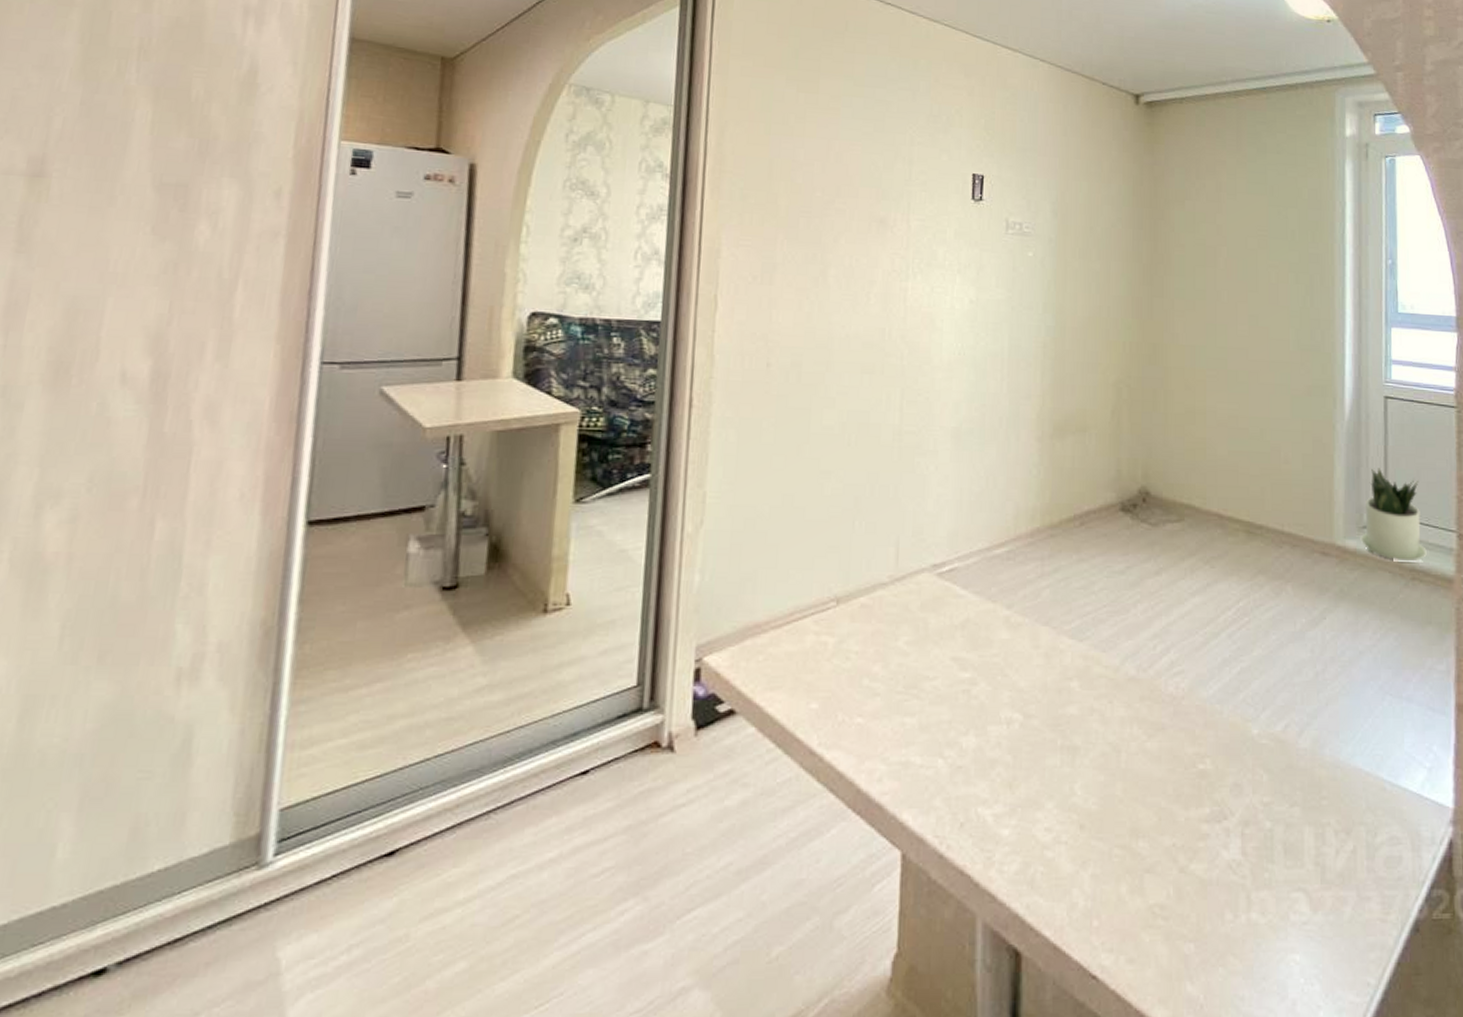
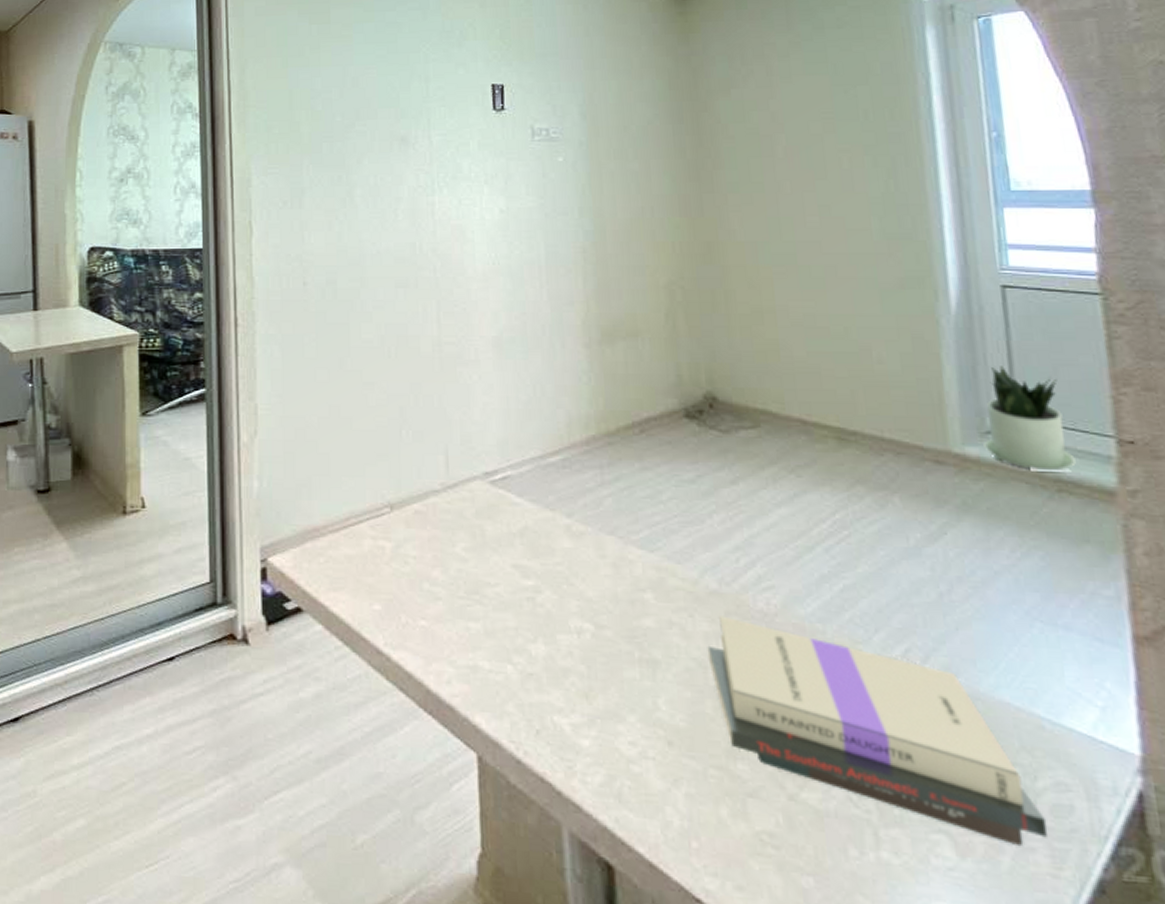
books: none [1122,701,1381,897] -> present [707,616,1048,847]

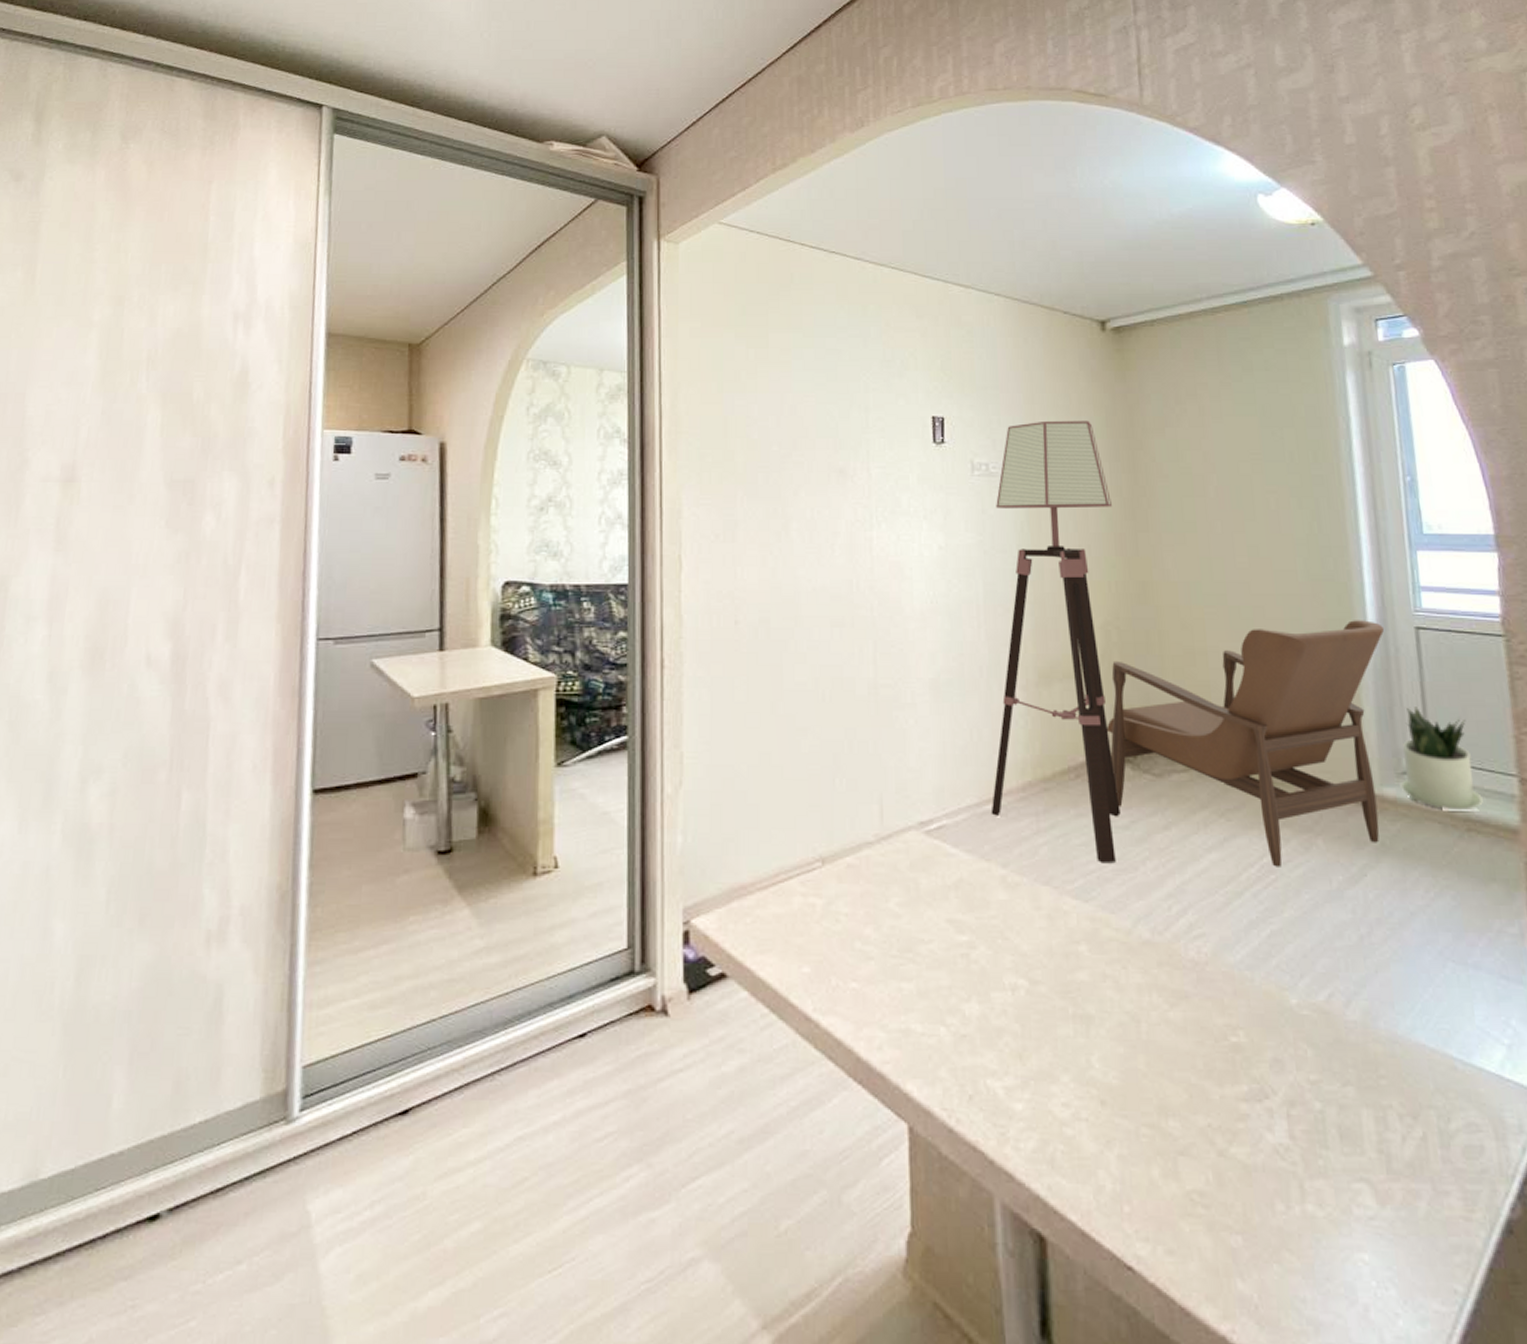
floor lamp: none [554,84,686,514] -> present [990,420,1121,862]
armchair: none [672,279,968,524] -> present [1107,620,1385,867]
books: present [707,616,1048,847] -> none [1140,966,1461,1191]

